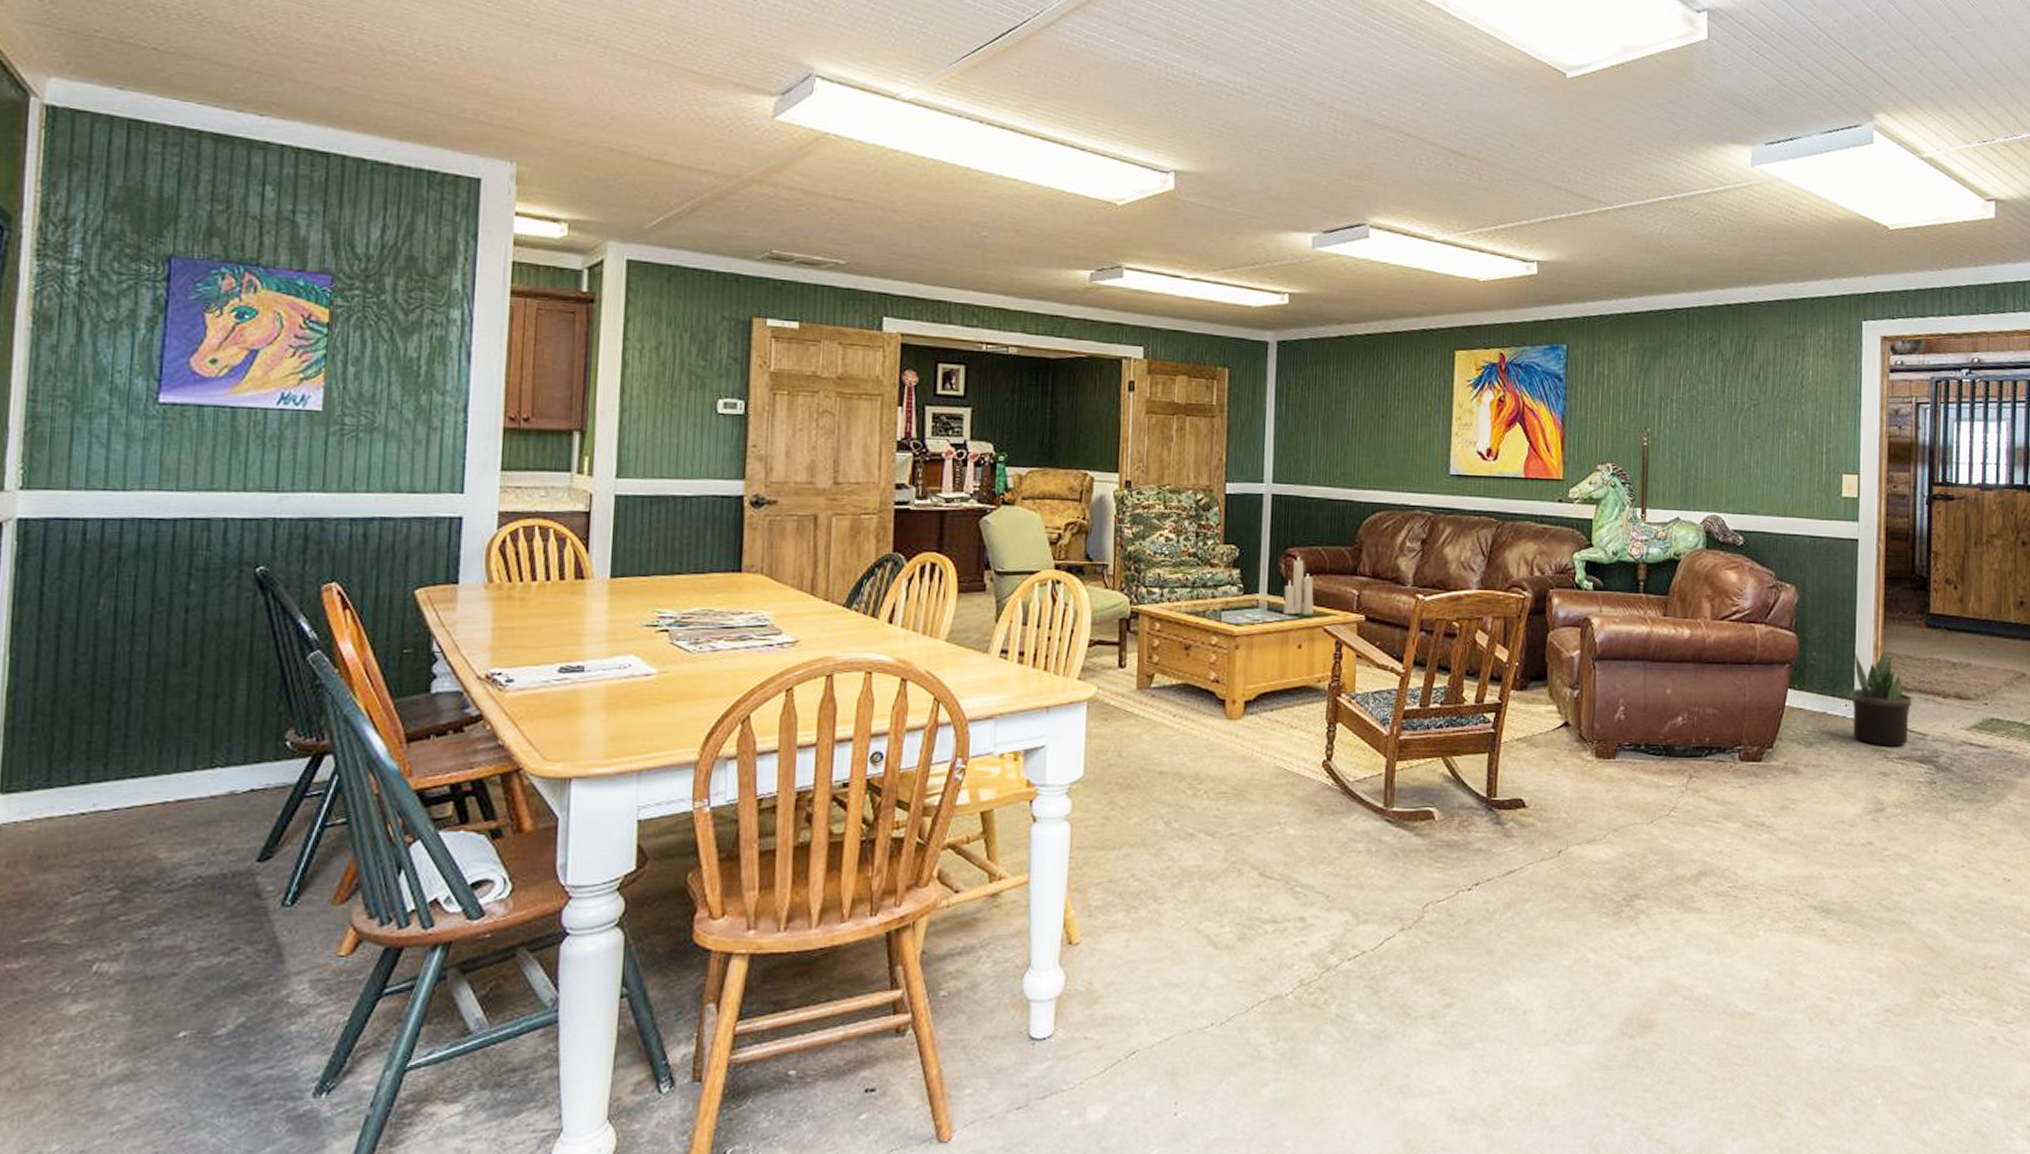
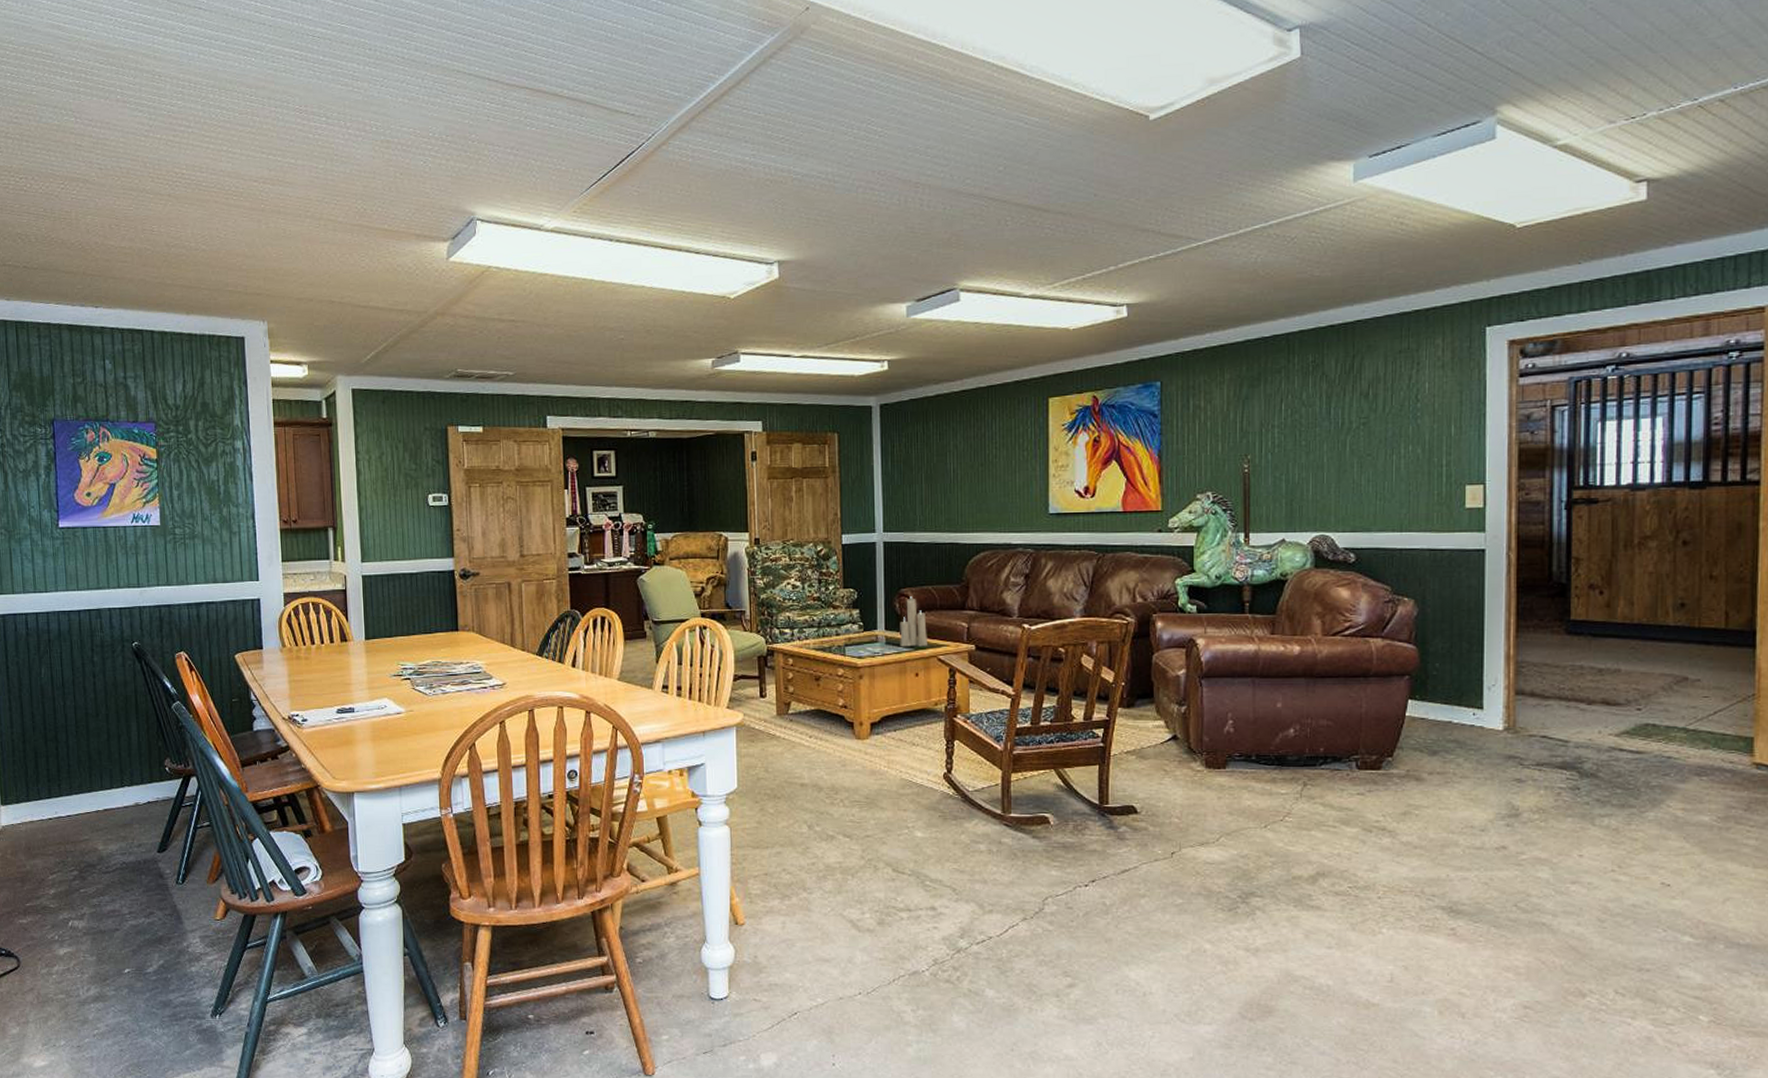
planter: present [1851,653,1912,747] -> none [1479,661,1551,754]

